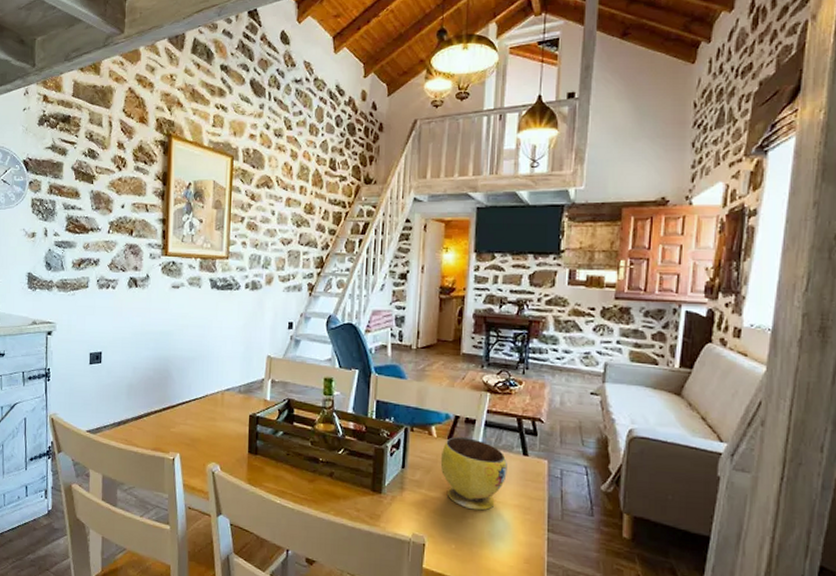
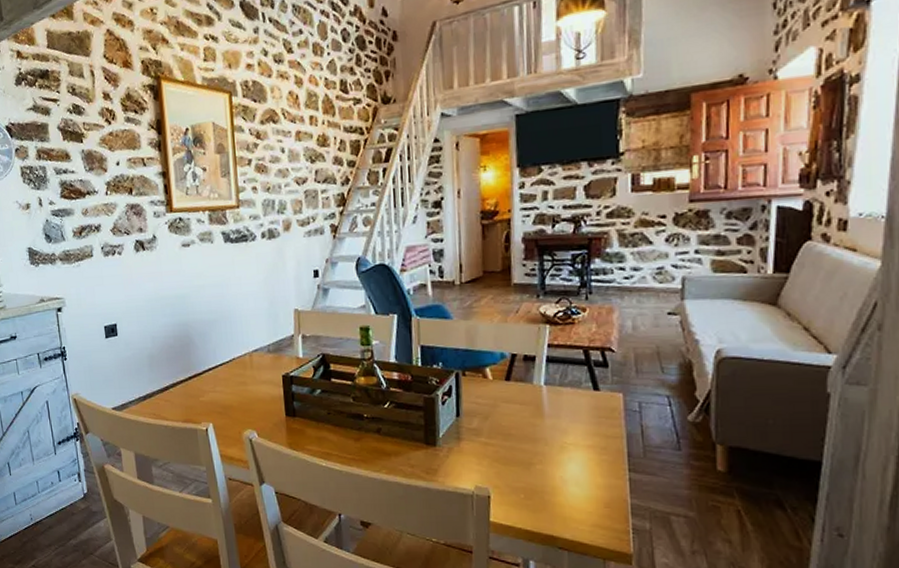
bowl: present [440,437,507,511] -> none [499,377,577,455]

